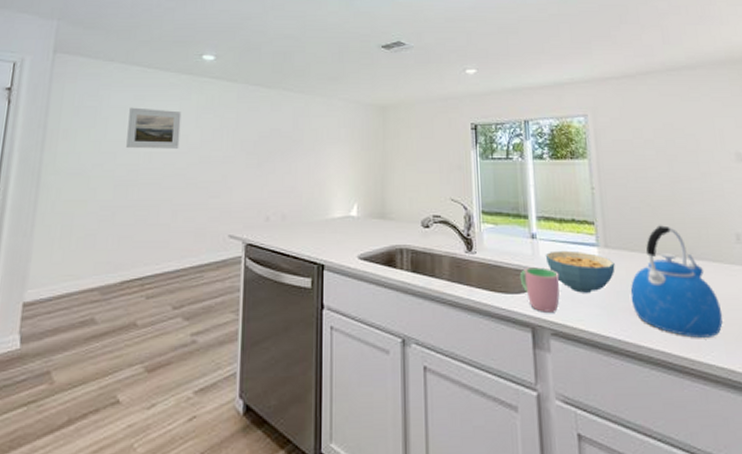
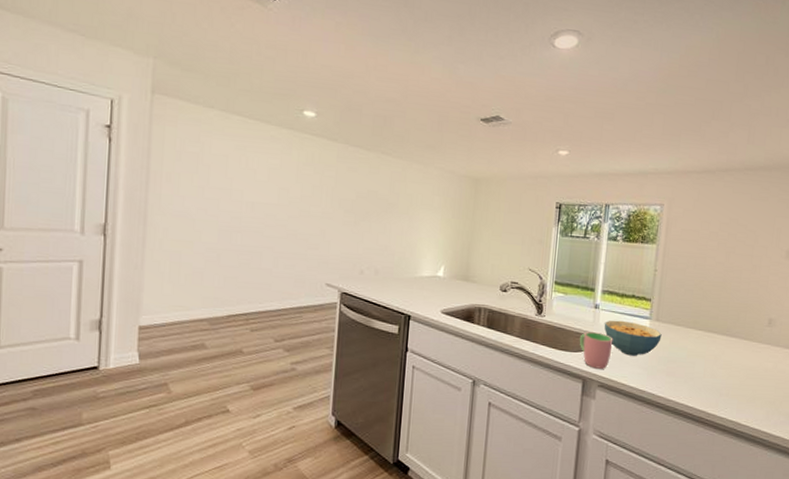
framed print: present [126,107,182,149] -> none [229,157,283,201]
kettle: present [630,225,723,338] -> none [669,306,742,398]

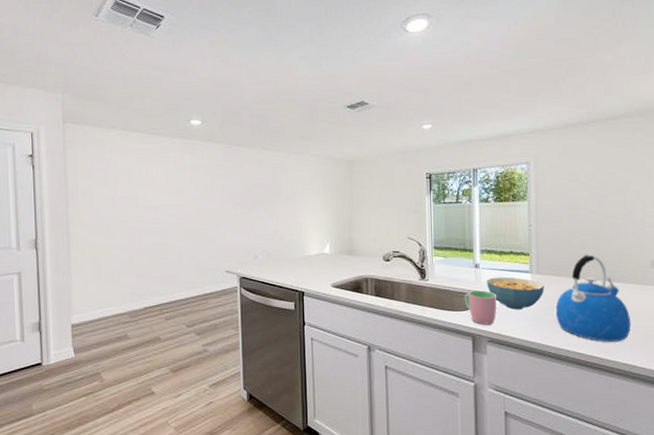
kettle: none [669,306,742,398] -> present [555,255,631,342]

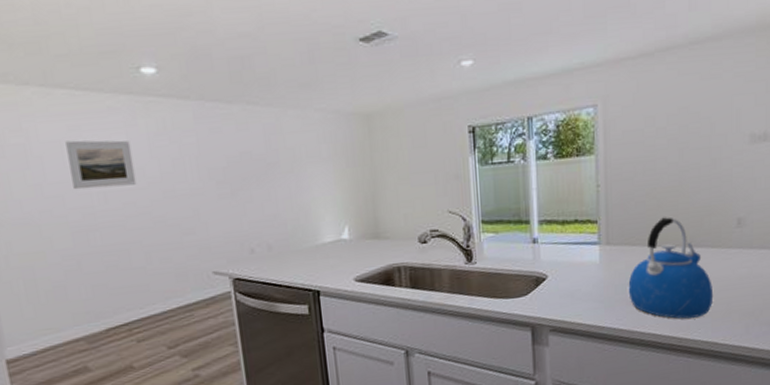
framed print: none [134,168,179,203] -> present [65,140,137,190]
cup: present [464,290,497,325] -> none [520,270,560,312]
cereal bowl: present [486,276,544,310] -> none [546,251,615,290]

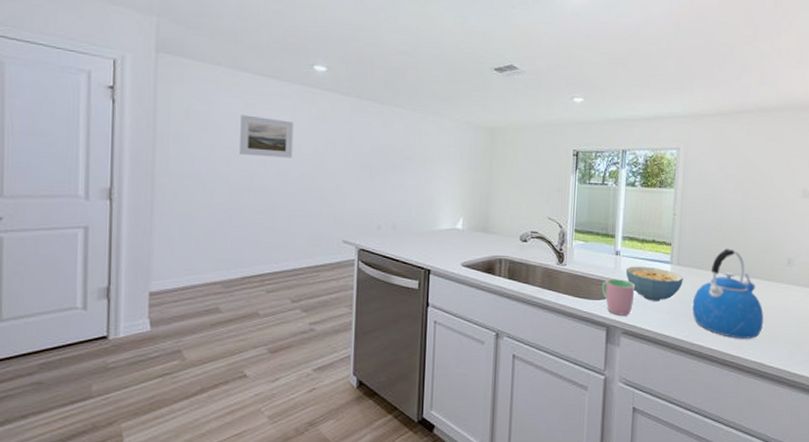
cup: none [520,270,560,312] -> present [601,279,635,316]
cereal bowl: none [546,251,615,290] -> present [625,266,683,301]

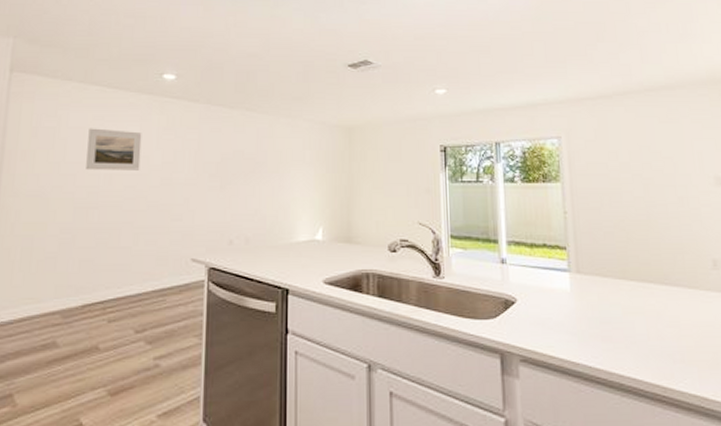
cup: present [601,279,635,316] -> none [488,293,530,339]
cereal bowl: present [625,266,683,301] -> none [515,276,587,319]
kettle: present [692,249,764,339] -> none [602,251,697,365]

